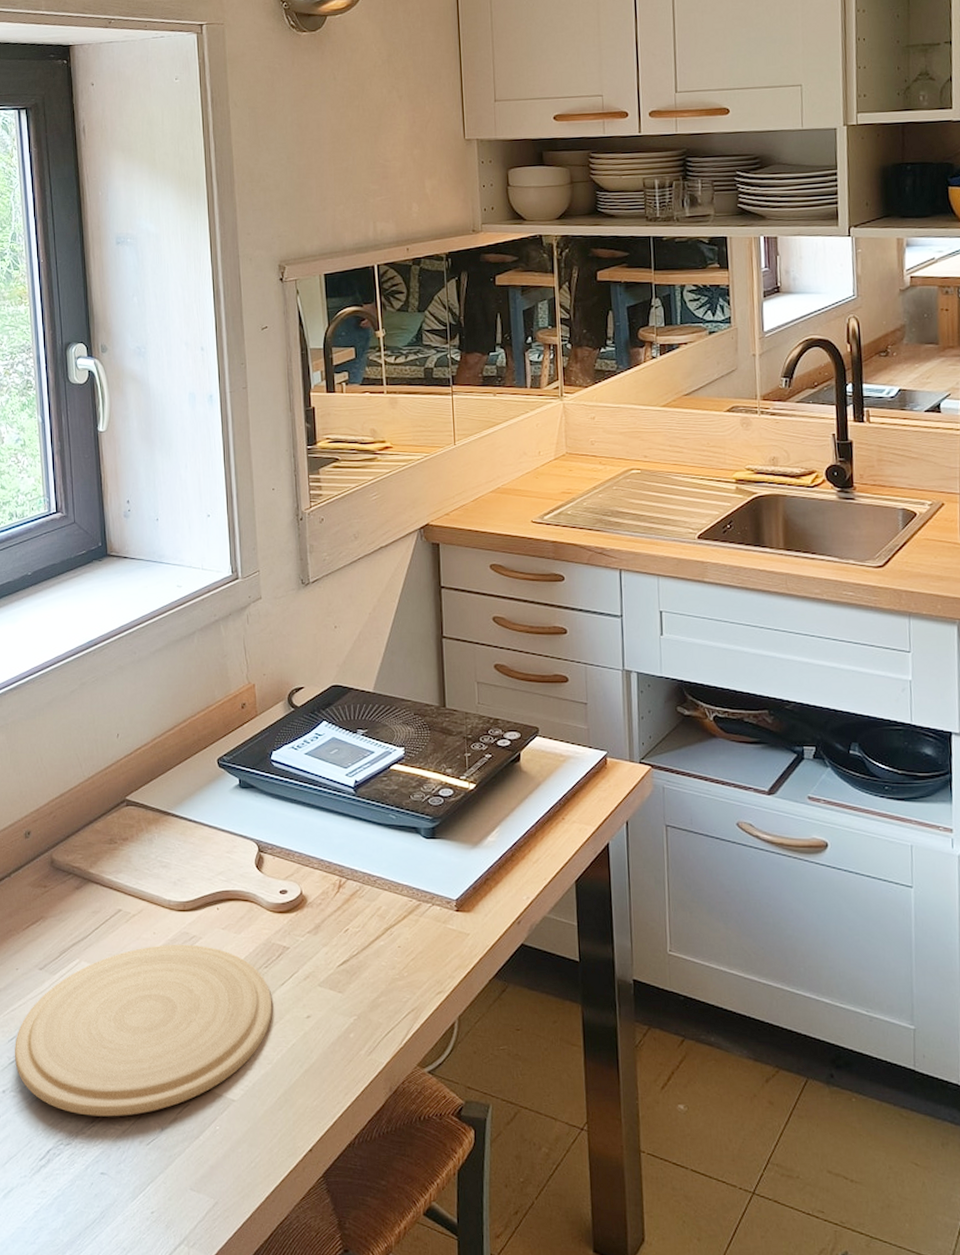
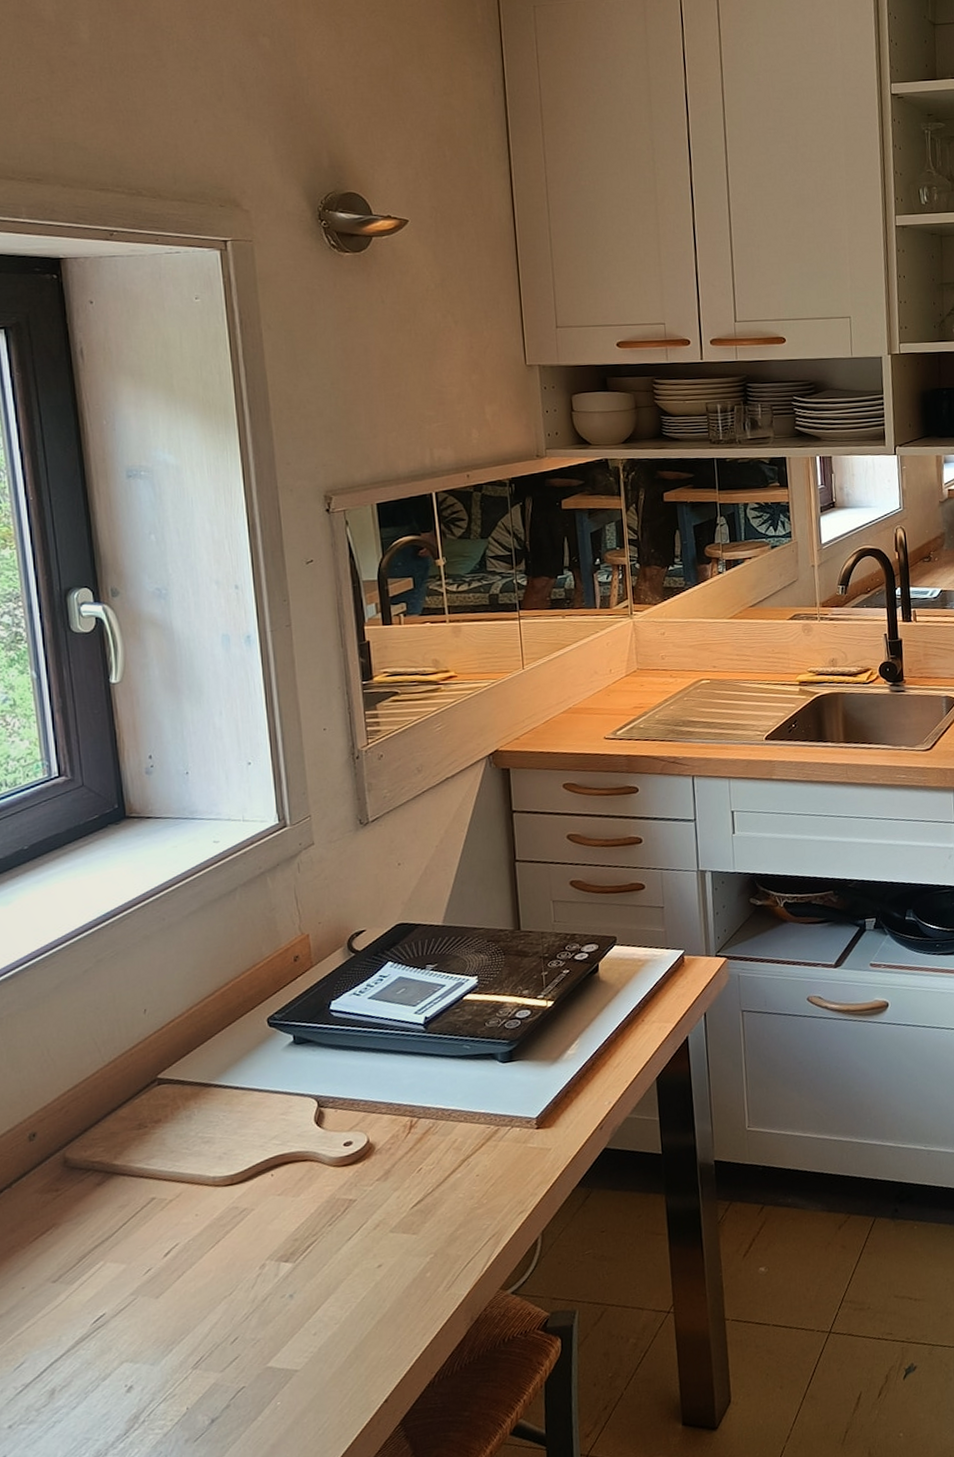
plate: present [15,944,273,1117] -> none [23,1216,339,1430]

